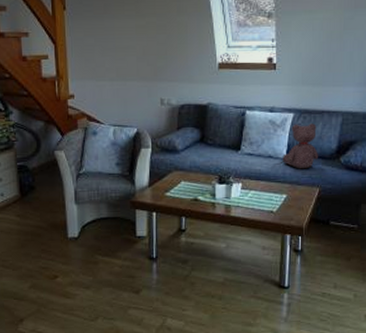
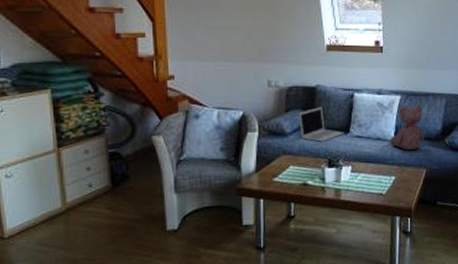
laptop: none [190,124,235,159] -> present [299,107,344,142]

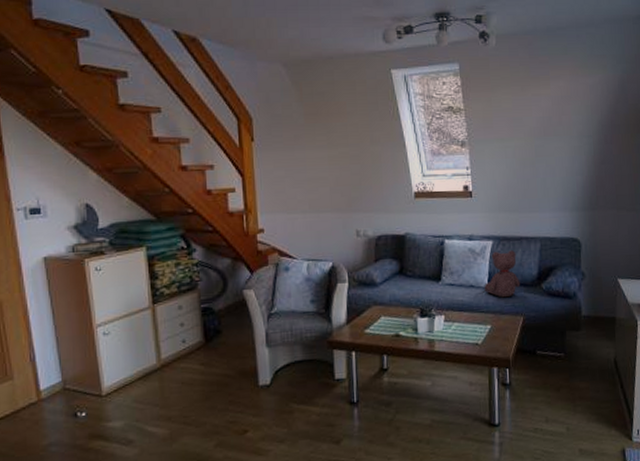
laptop: present [299,107,344,142] -> none [389,255,436,291]

